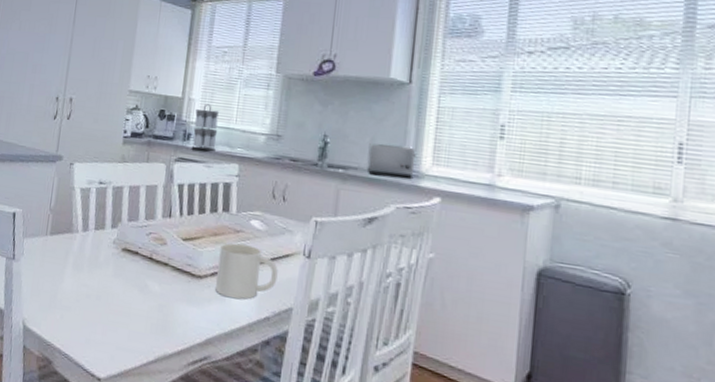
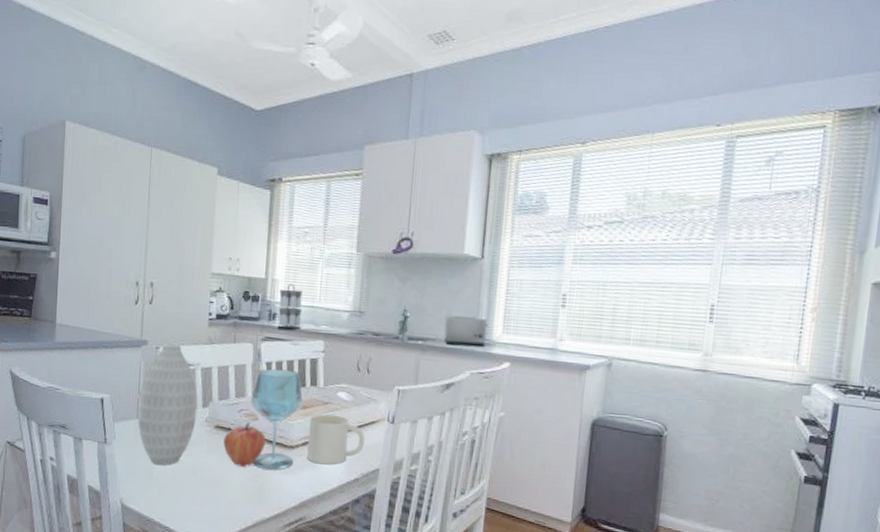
vase: none [46,159,108,287] -> present [138,343,198,465]
fruit: none [129,247,174,295] -> present [223,423,267,467]
wine glass: none [159,191,215,301] -> present [251,368,304,470]

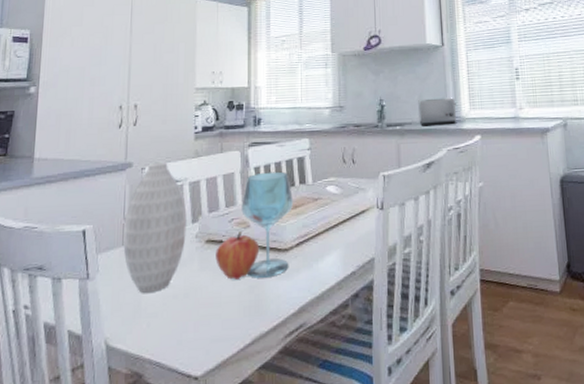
spice rack: present [277,284,302,331] -> none [263,89,286,134]
mug: present [306,414,365,465] -> none [301,210,357,263]

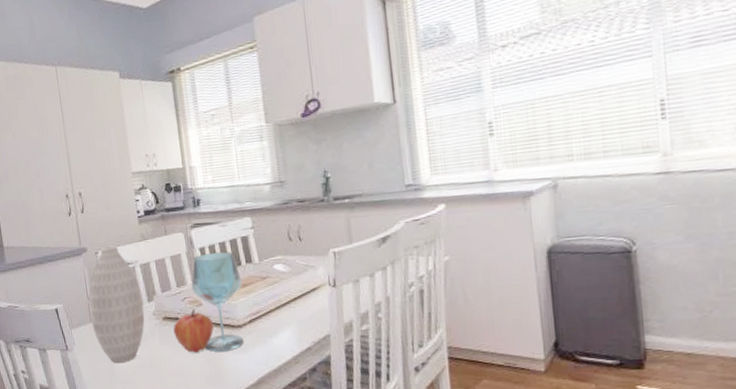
toaster: present [418,97,457,126] -> none [368,163,416,198]

